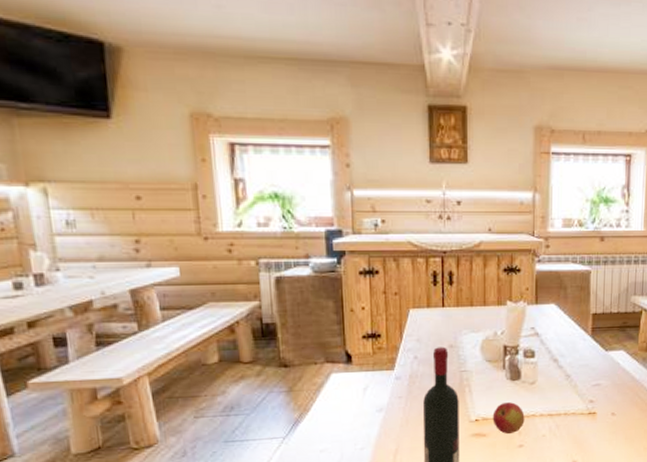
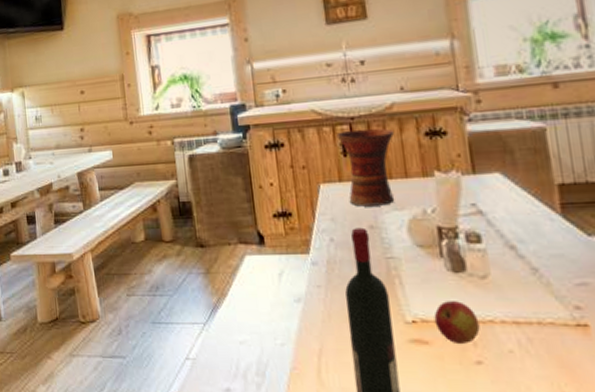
vase: none [429,262,480,329] -> present [336,128,395,207]

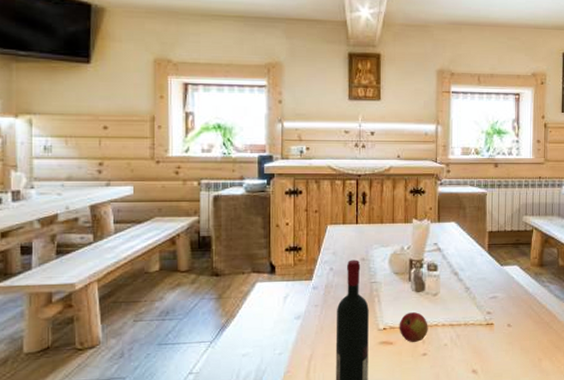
vase: present [336,128,395,207] -> none [345,184,389,244]

